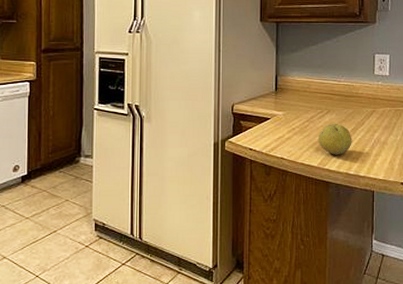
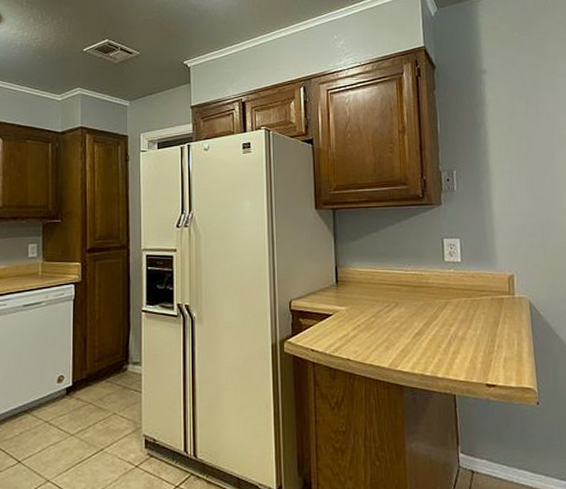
fruit: present [318,123,352,155] -> none [387,317,426,354]

